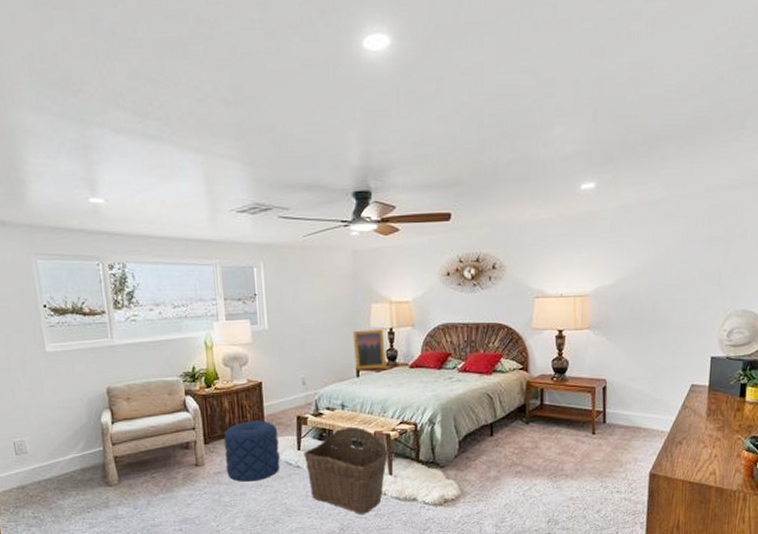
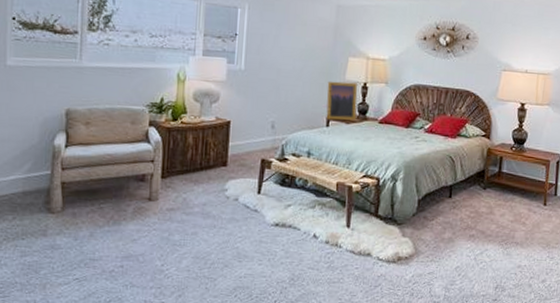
pouf: present [223,420,280,482] -> none [180,159,240,222]
wicker basket: present [304,426,388,514] -> none [263,175,348,265]

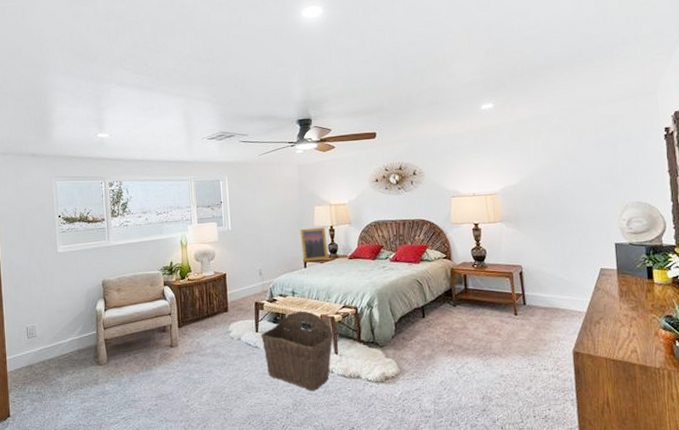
wicker basket: none [263,175,348,265] -> present [261,310,334,391]

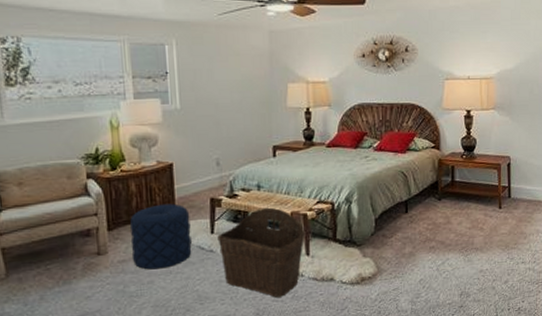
pouf: none [194,306,241,361] -> present [129,203,192,270]
picture frame: present [300,227,329,262] -> none [269,109,304,150]

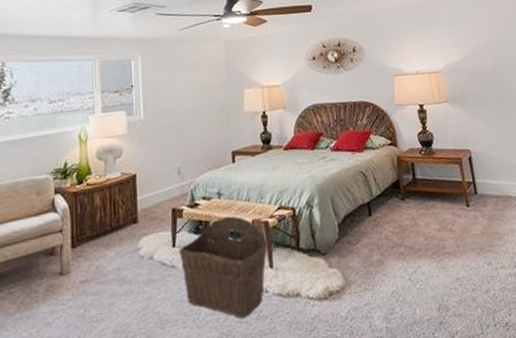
pouf: present [129,203,192,270] -> none [92,216,154,290]

